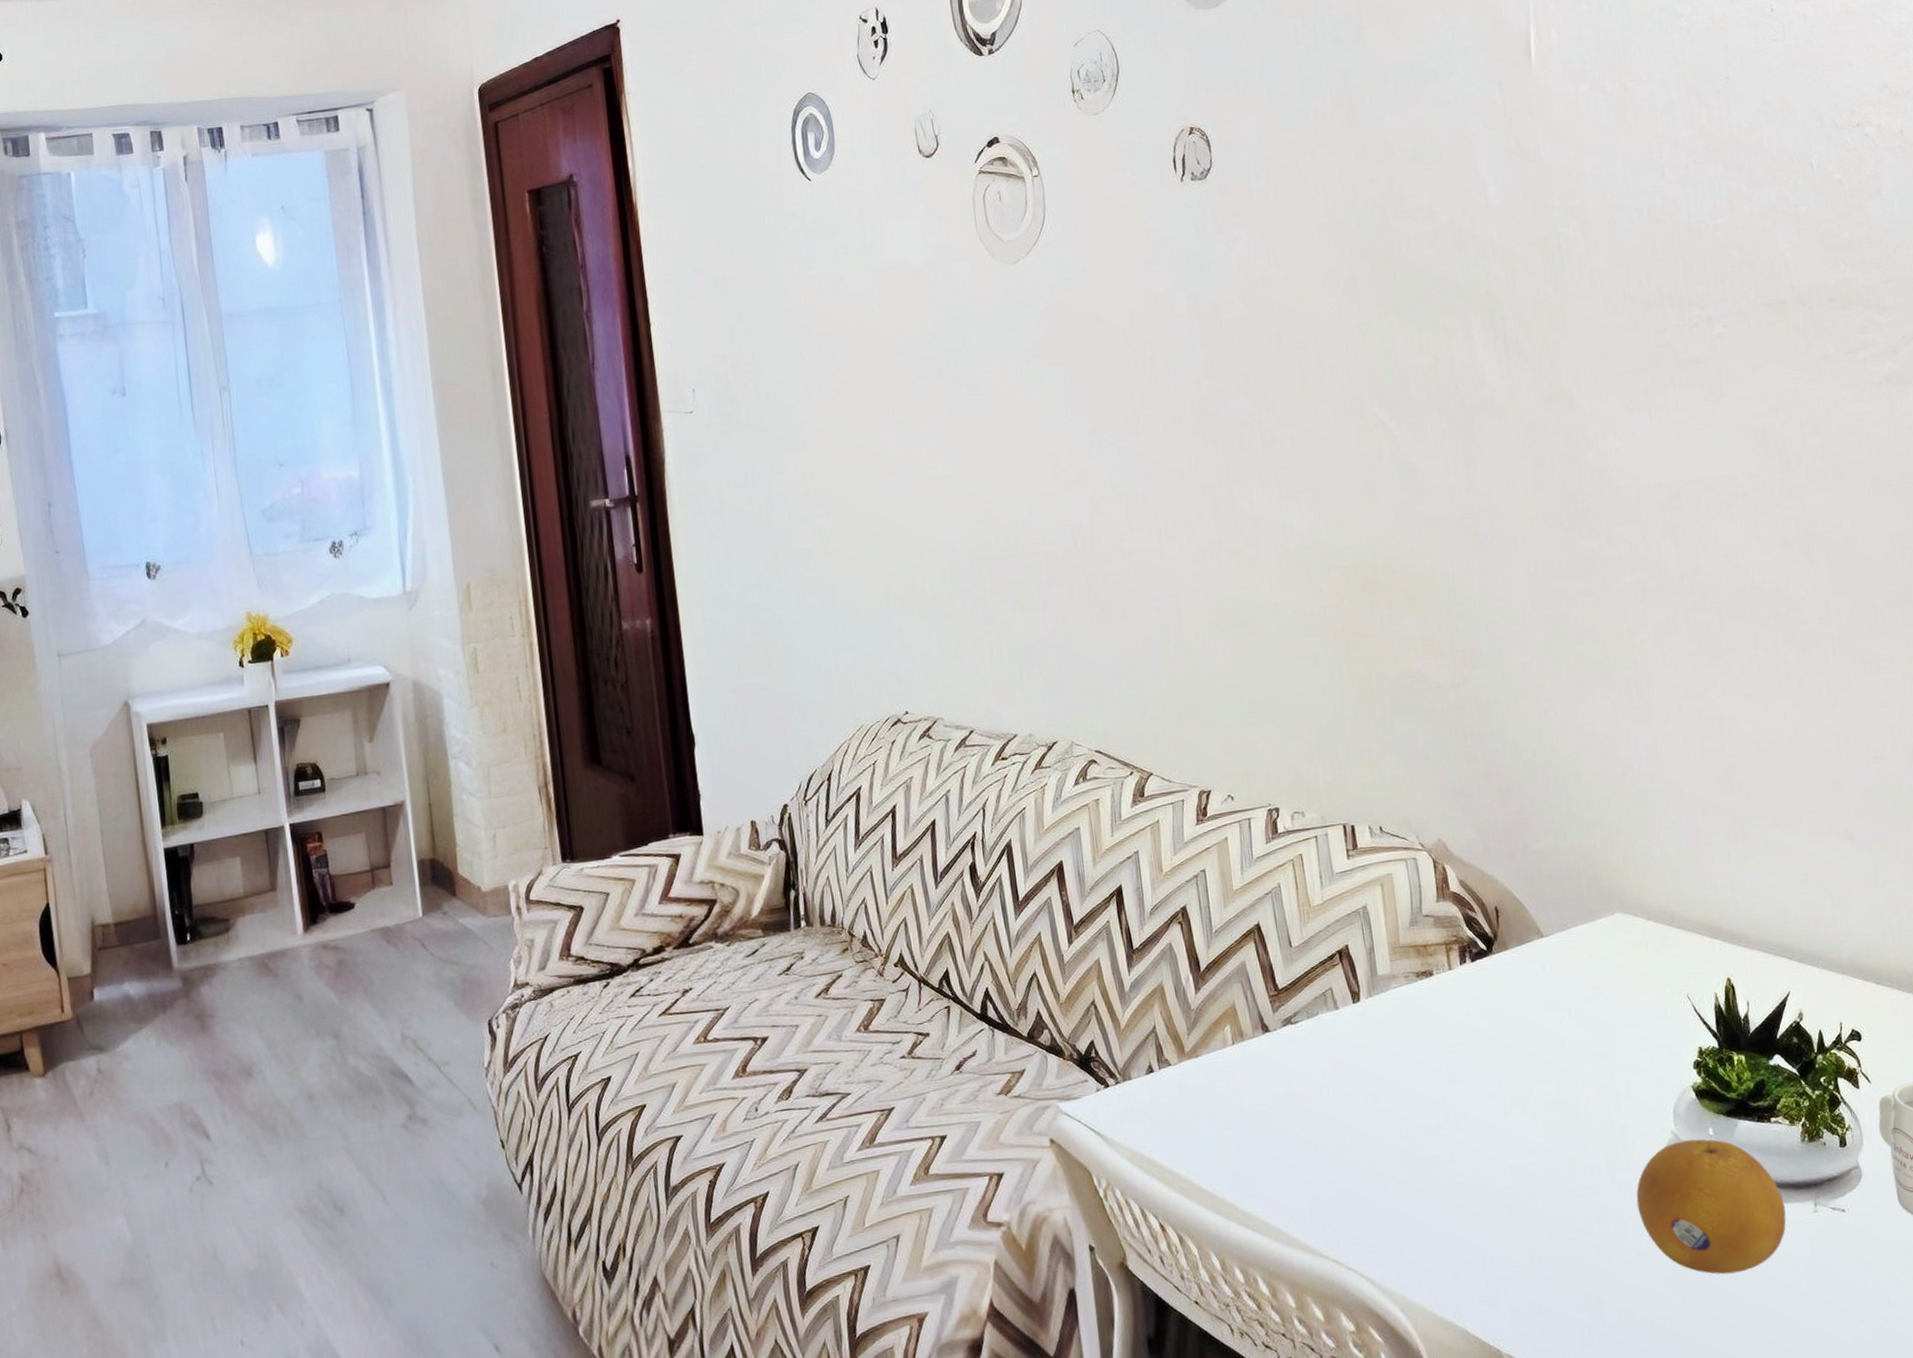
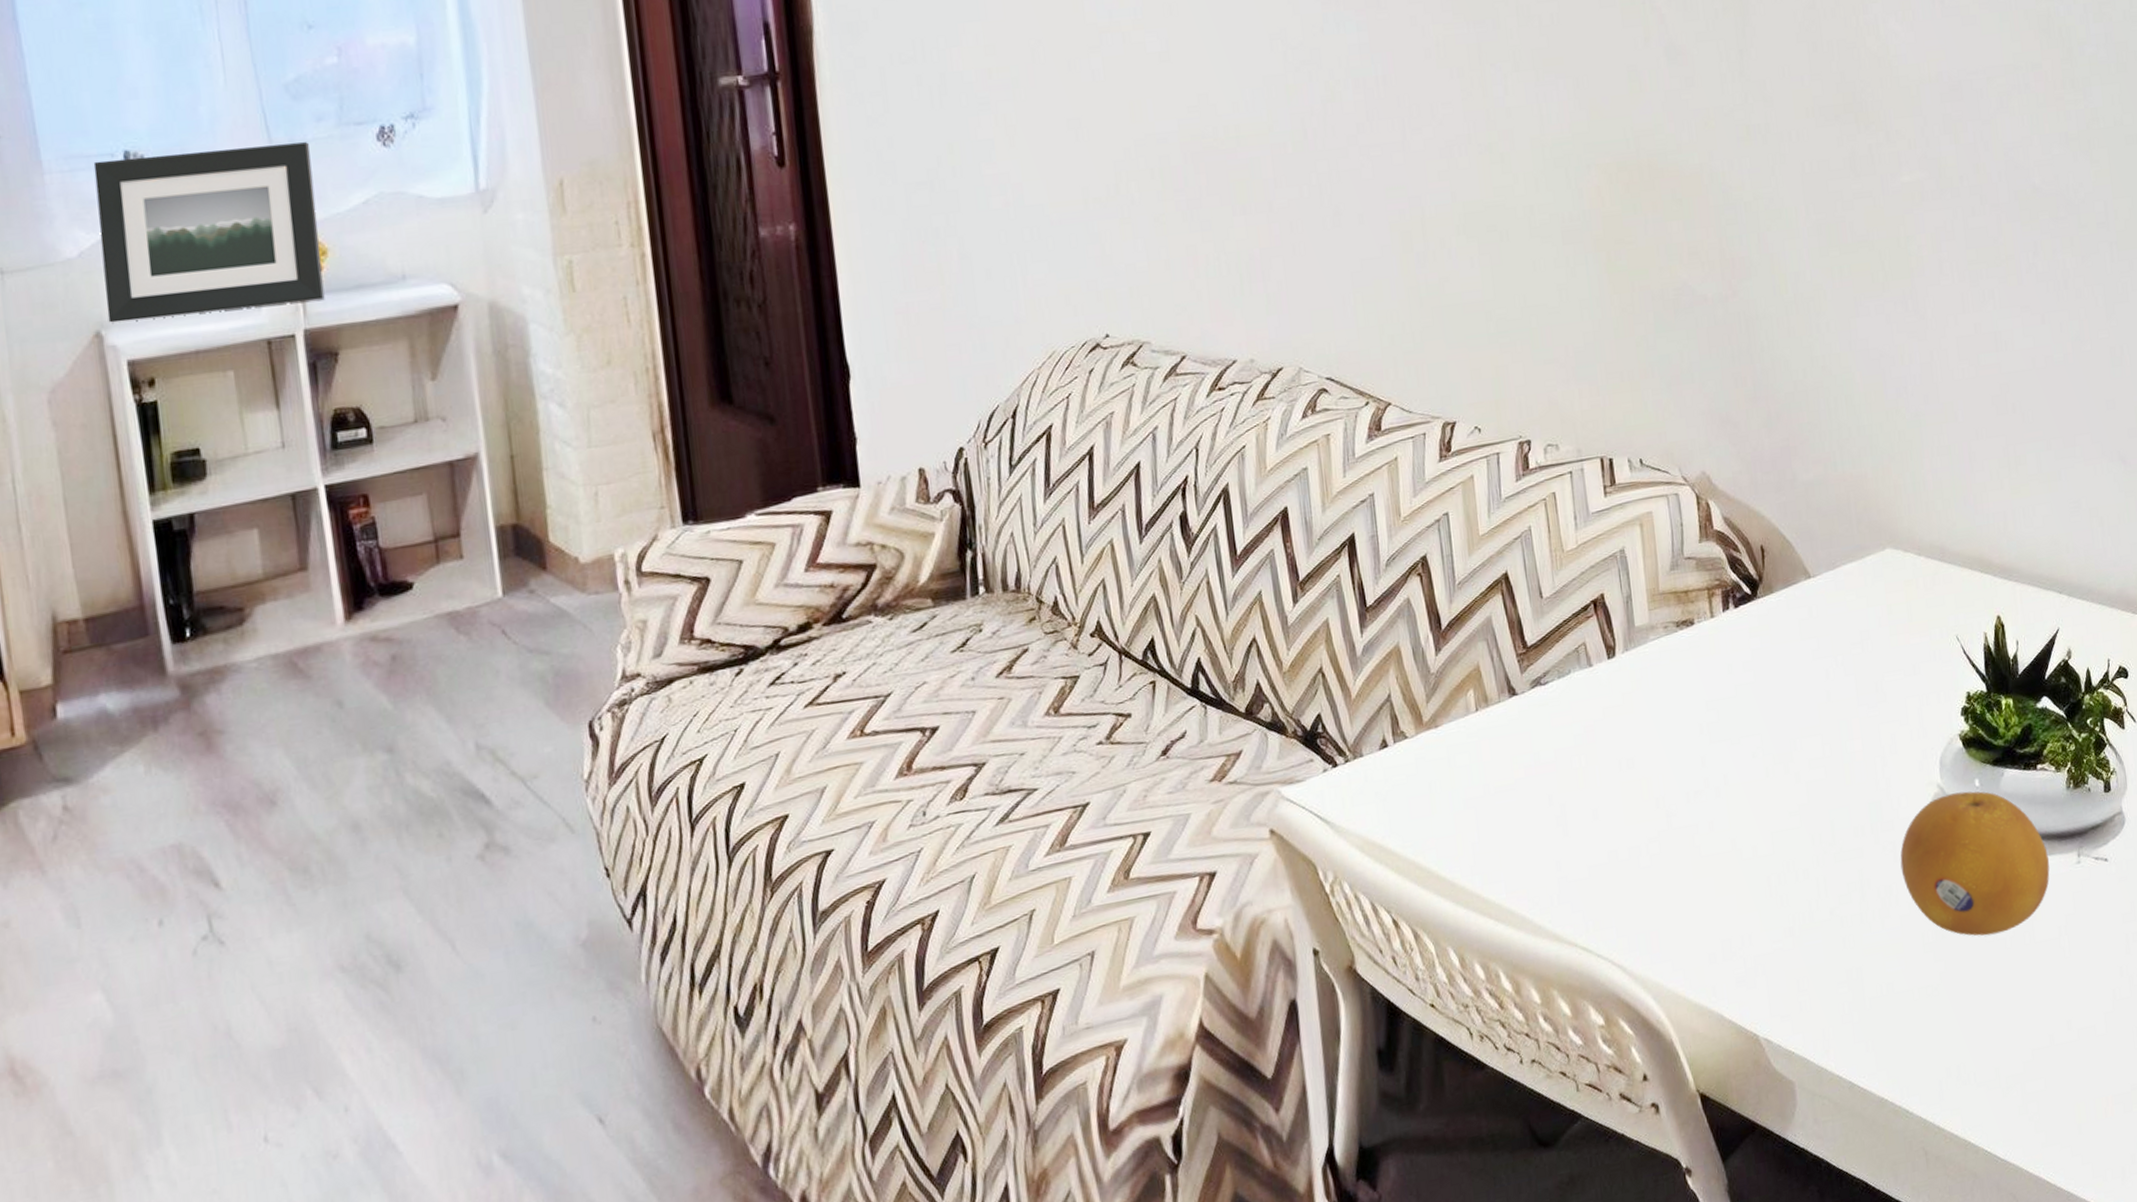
picture frame: none [124,555,290,695] -> present [93,142,325,323]

